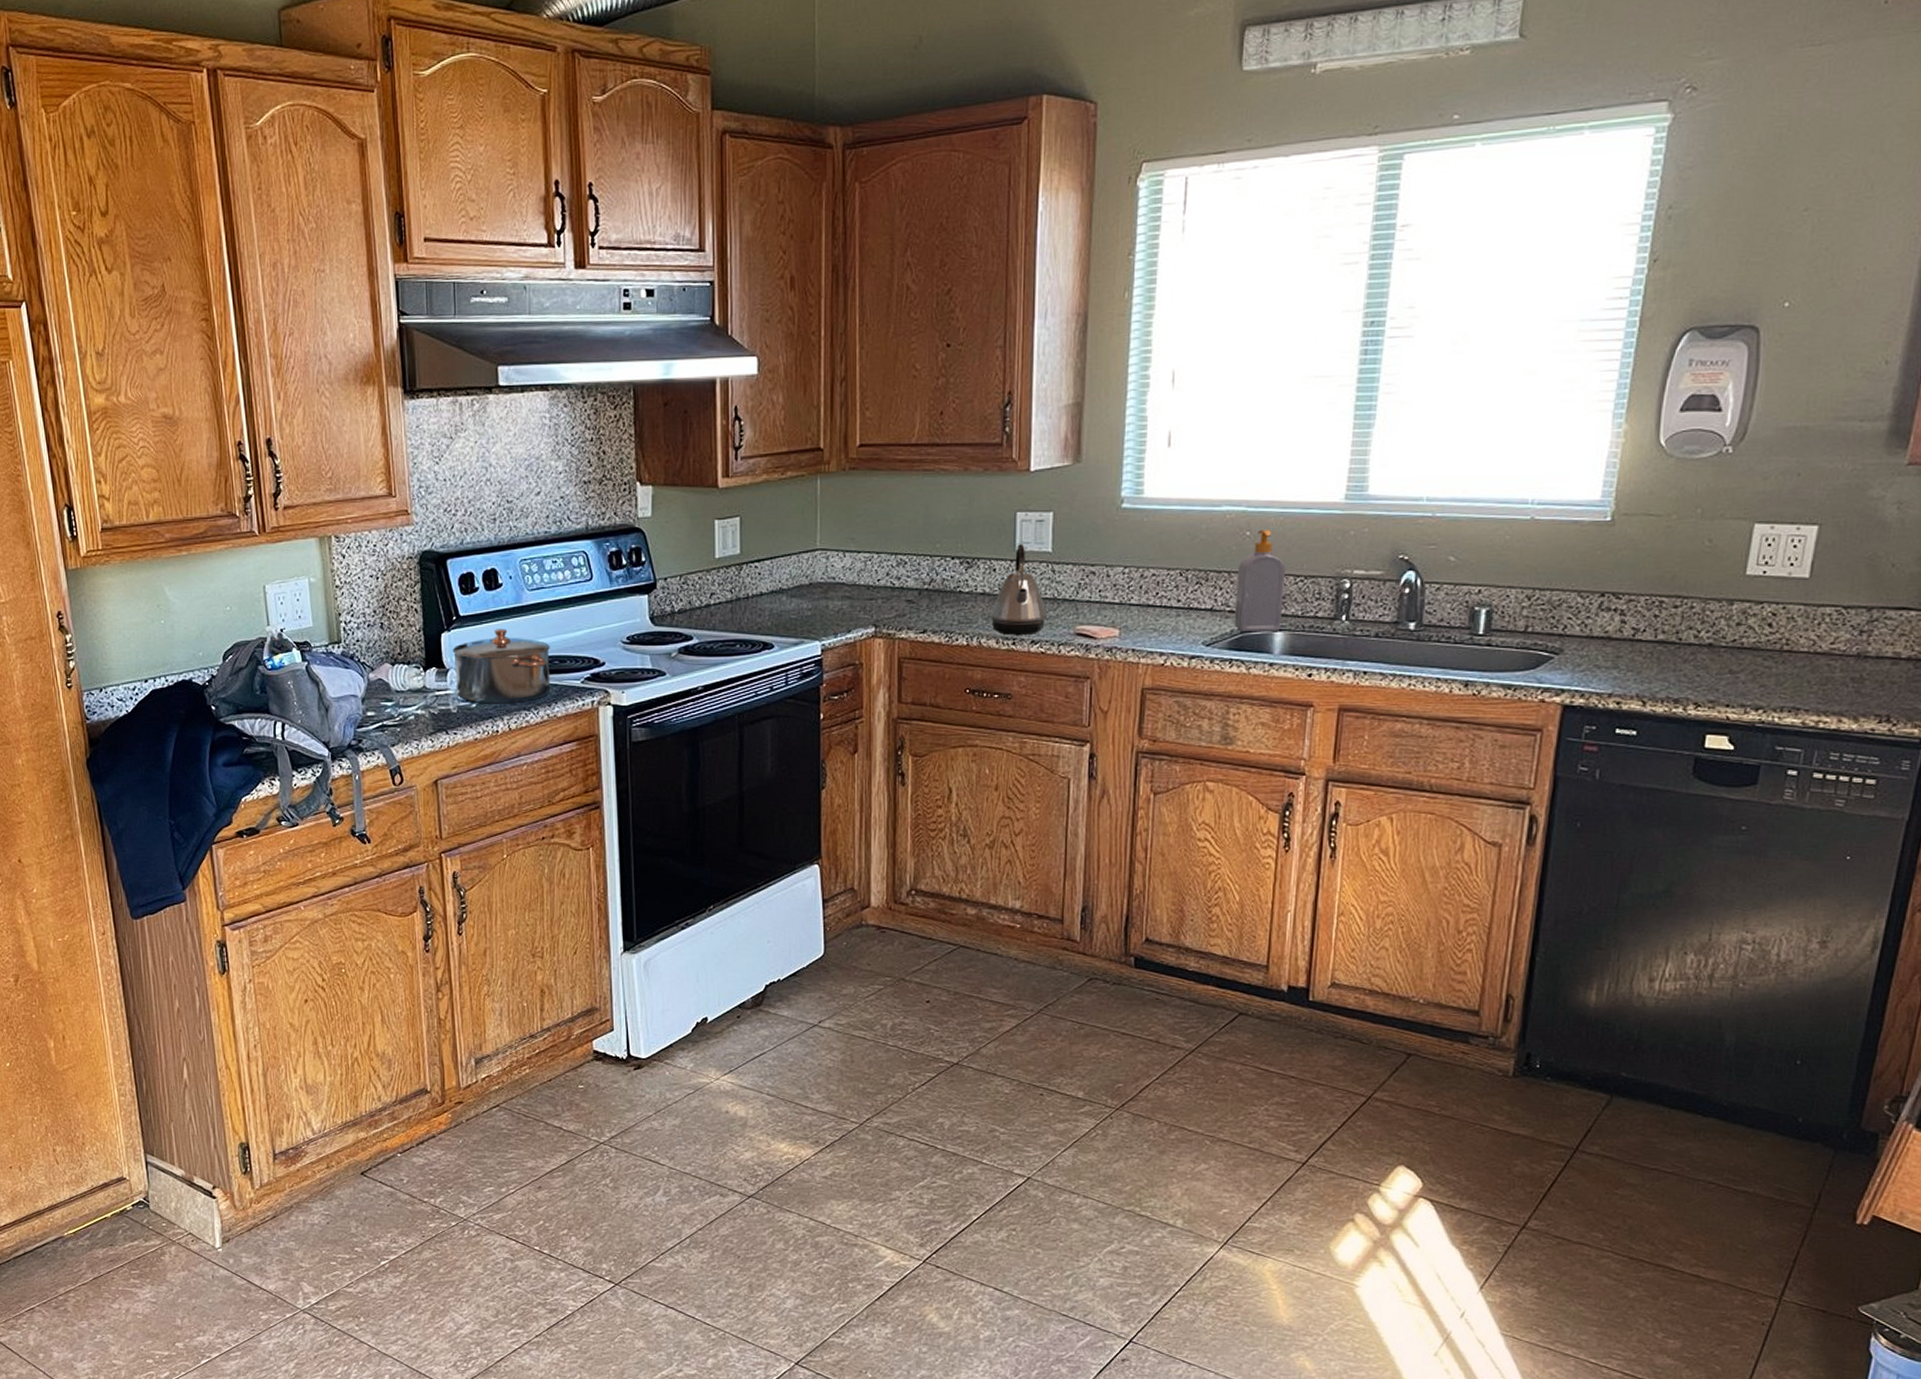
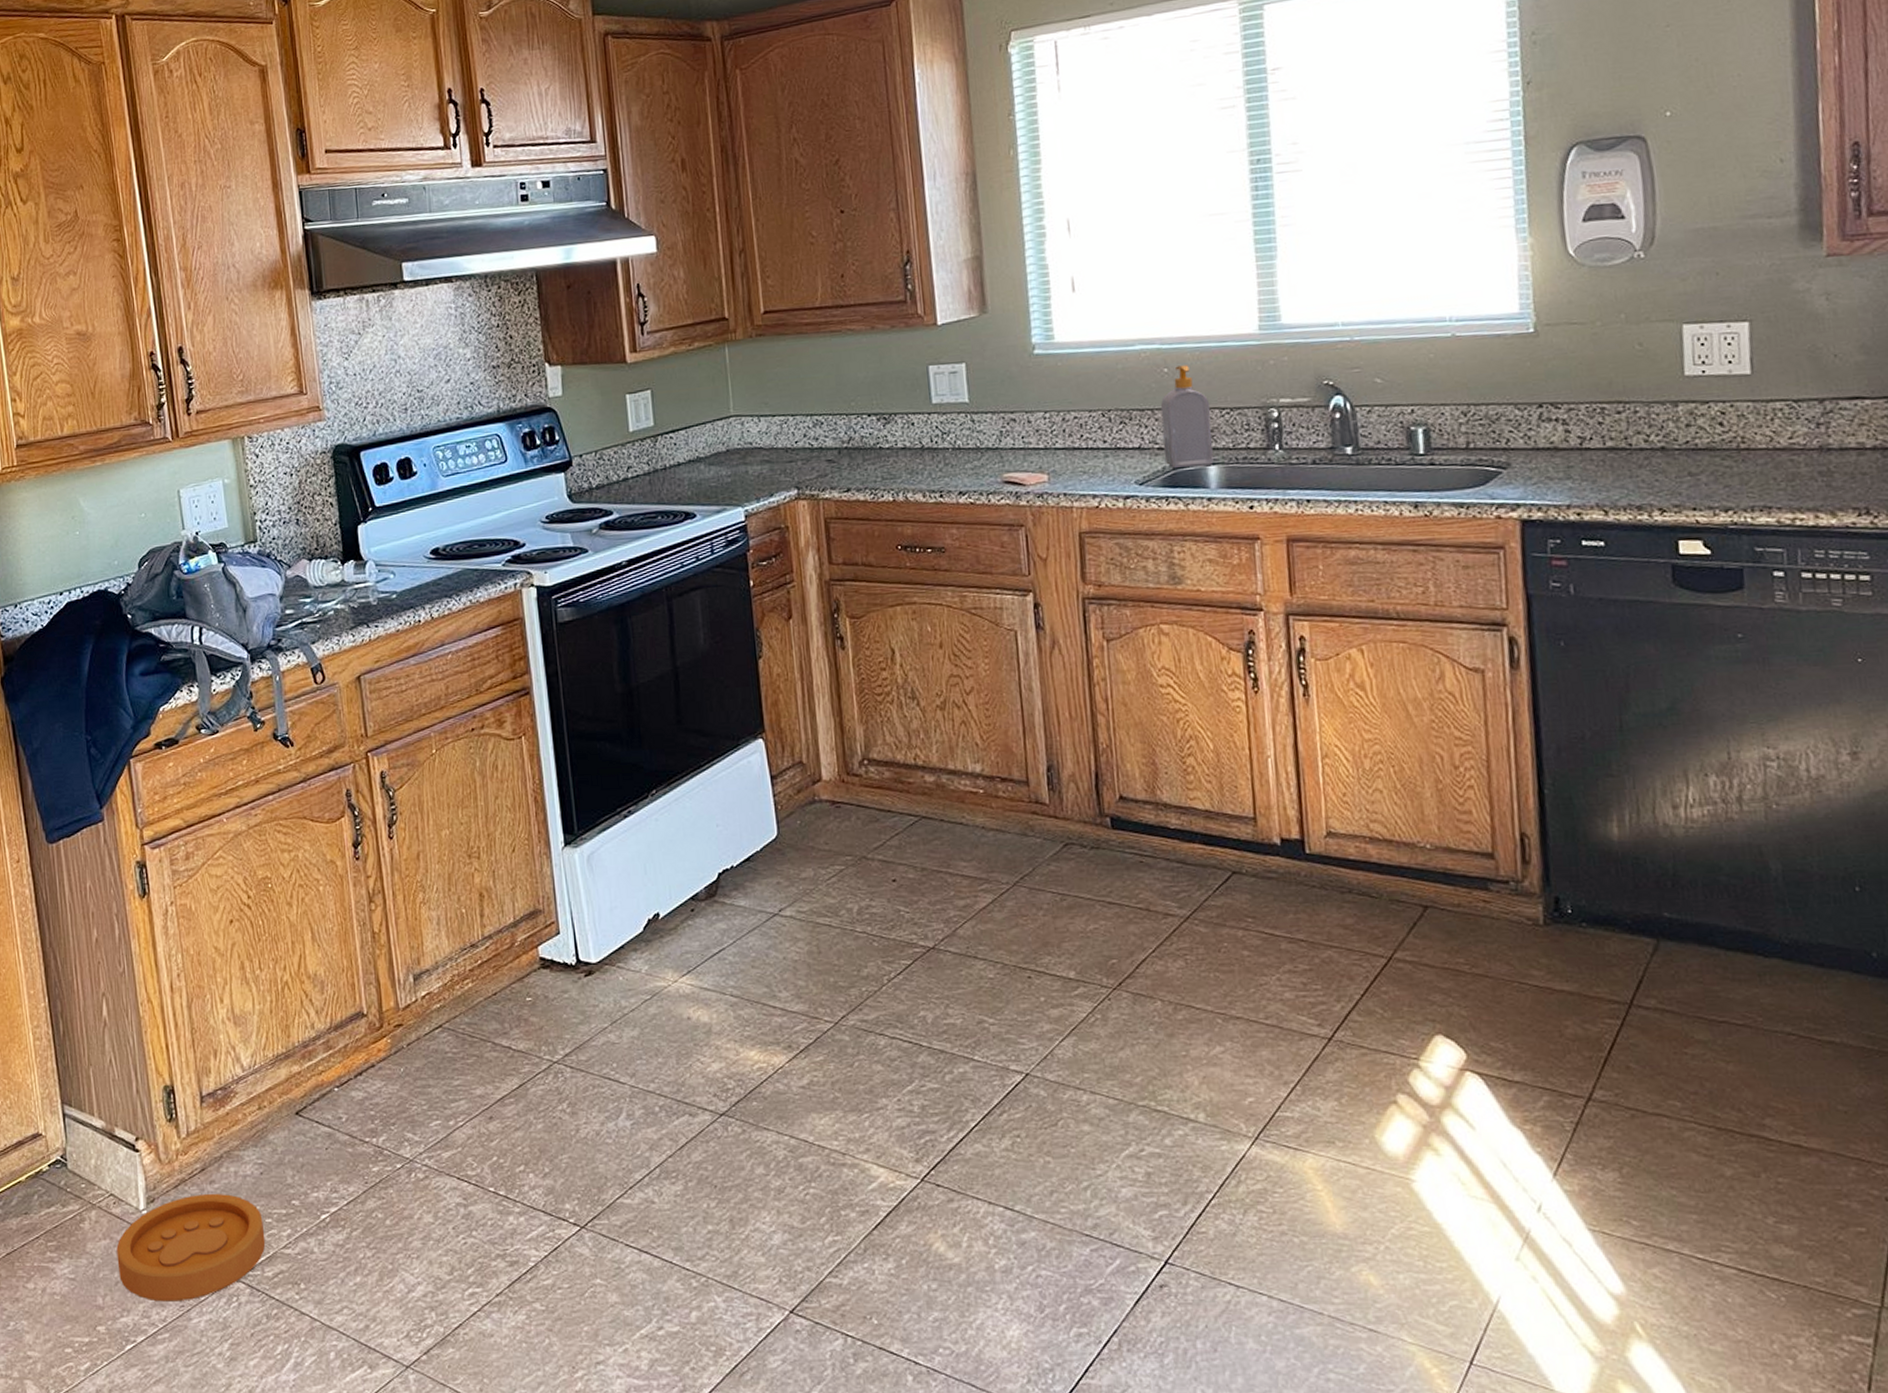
pet bowl: none [194,1237,330,1326] -> present [116,1193,266,1302]
cooking pot: present [452,629,551,704] -> none [369,516,472,594]
kettle: present [990,544,1047,635] -> none [913,396,972,488]

